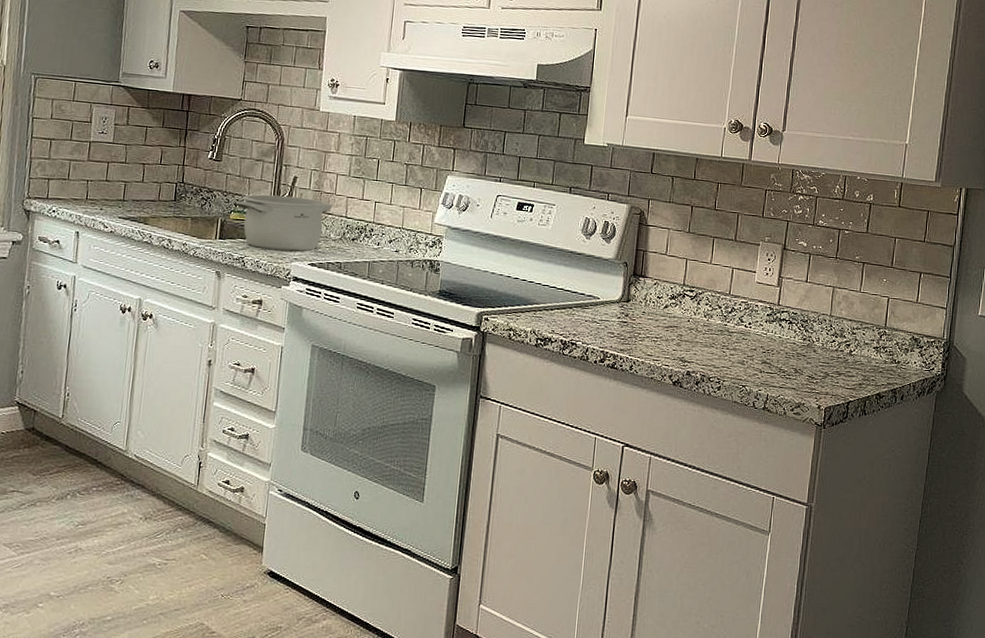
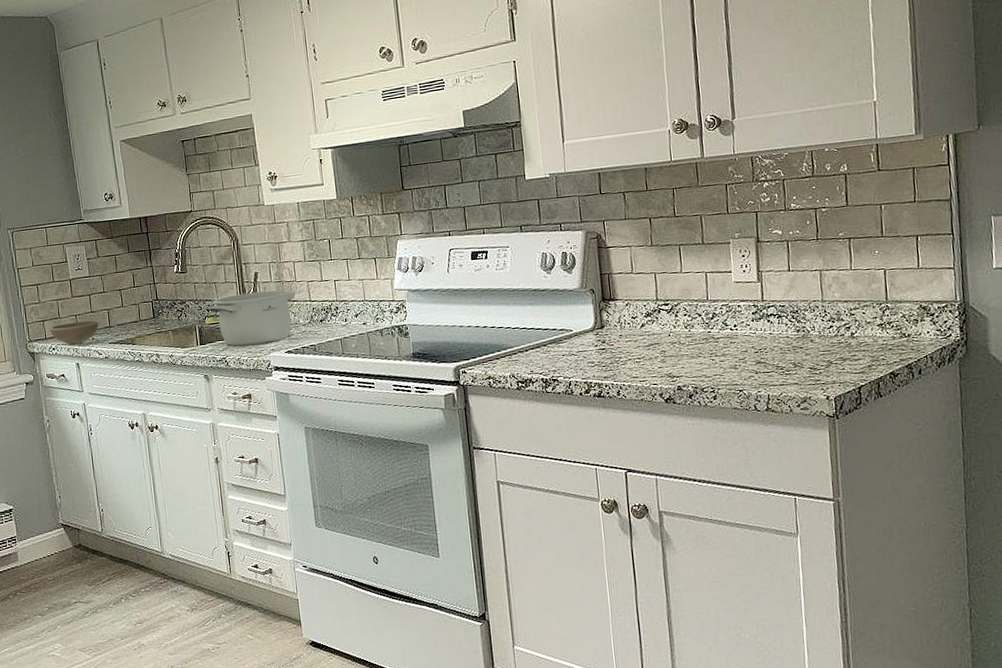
bowl: none [54,187,112,211] -> present [50,320,99,344]

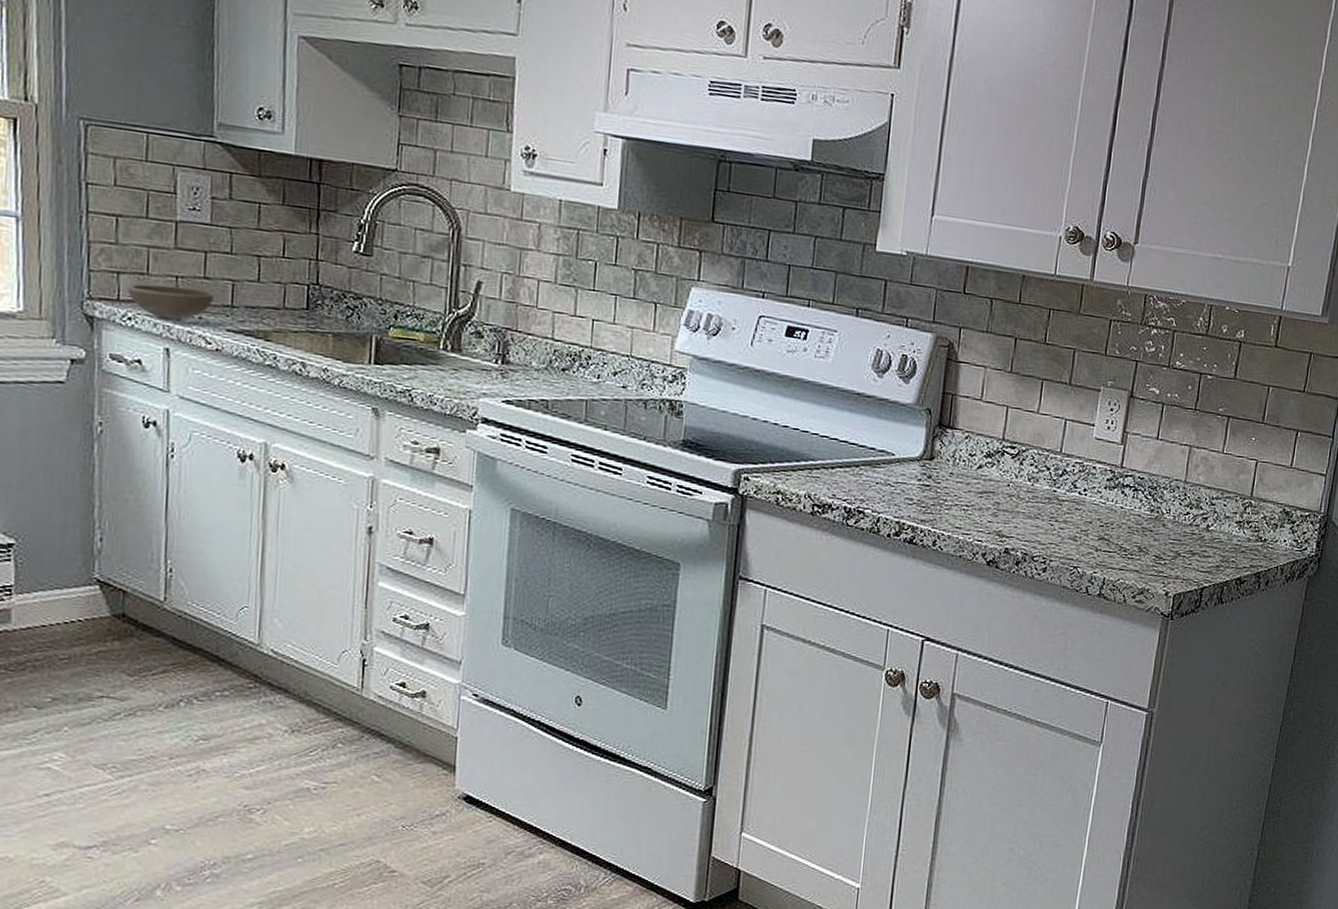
cooking pot: present [207,289,296,346] -> none [395,304,533,384]

